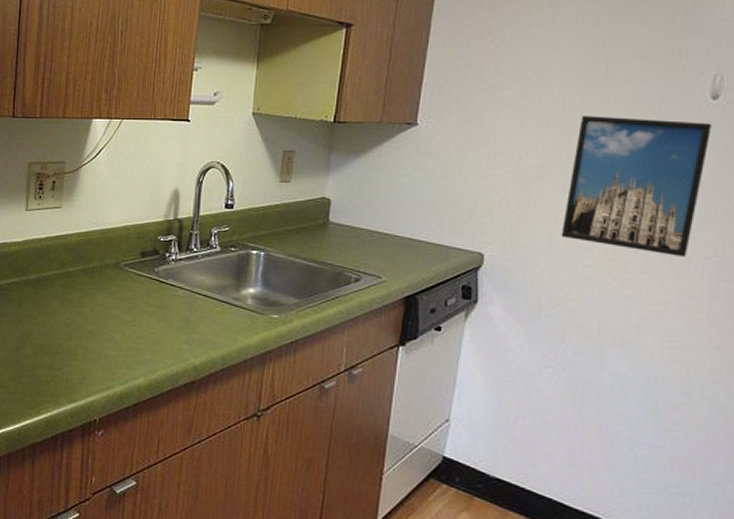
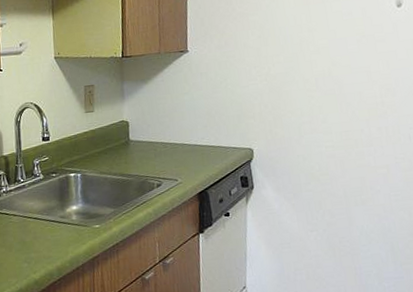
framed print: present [561,116,712,258] -> none [307,25,400,130]

